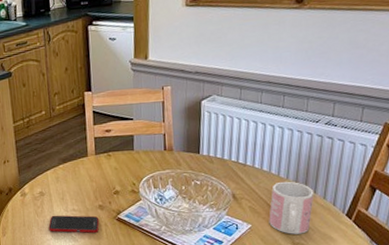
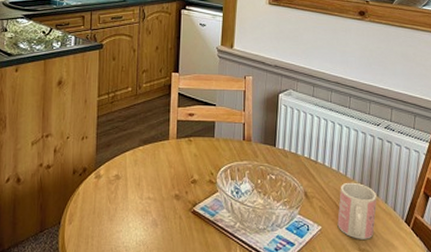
cell phone: present [48,215,100,233] -> none [120,203,174,226]

